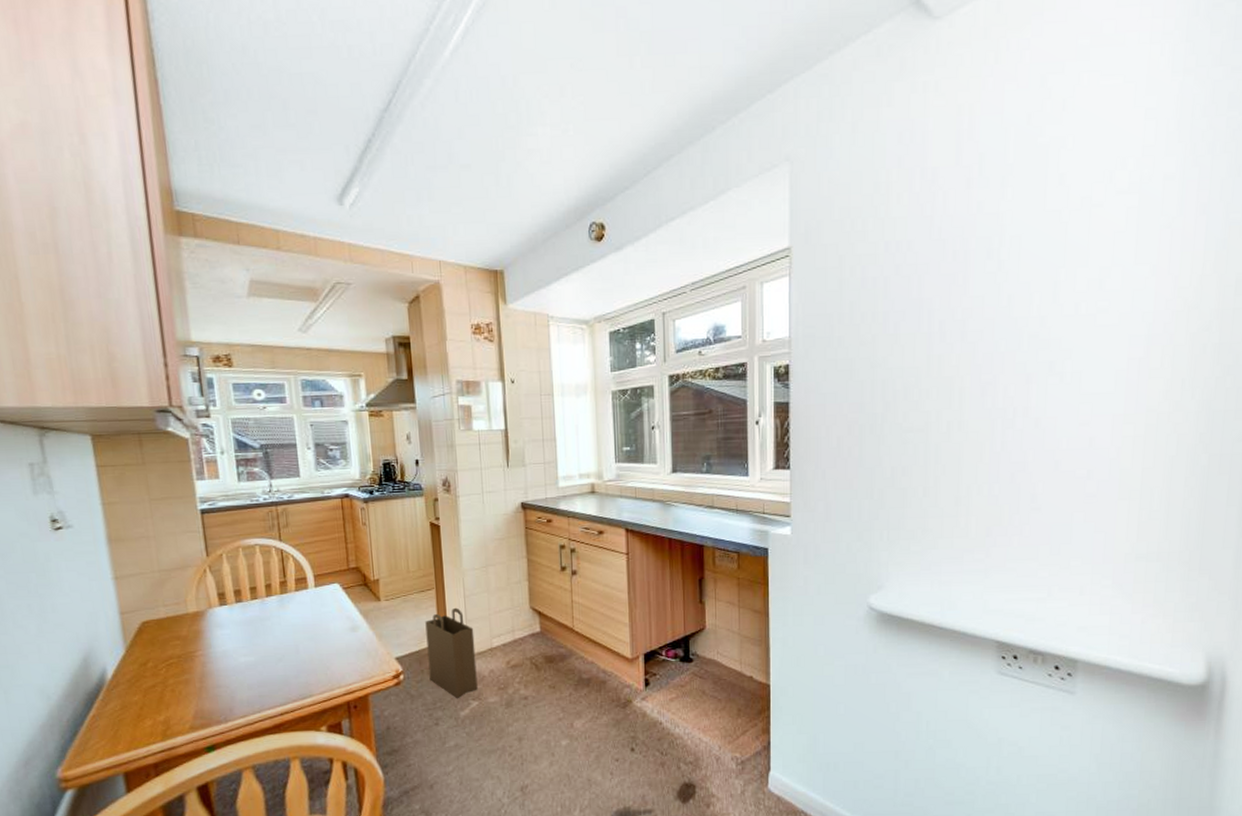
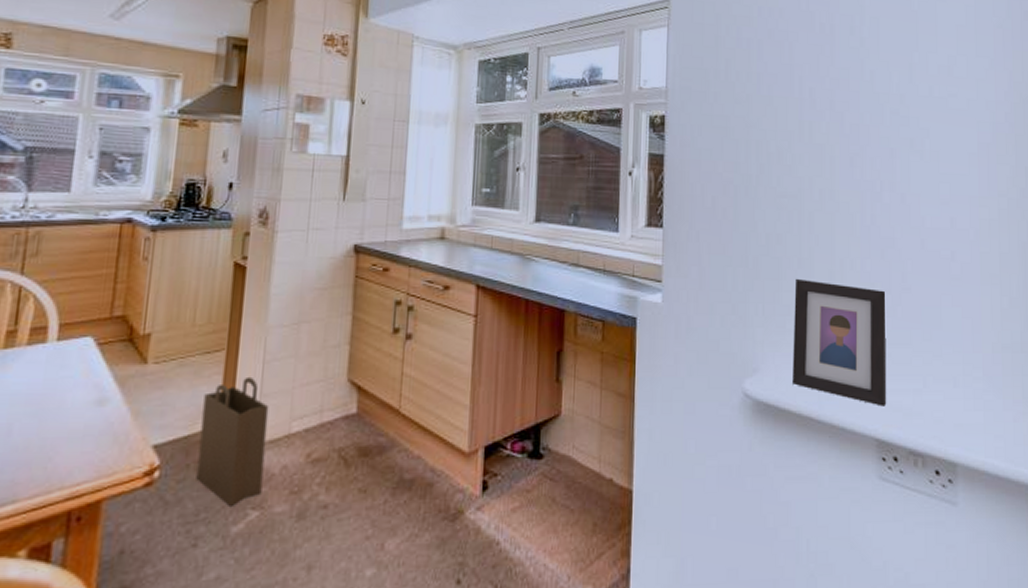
picture frame: none [916,505,1013,614] -> present [792,278,887,407]

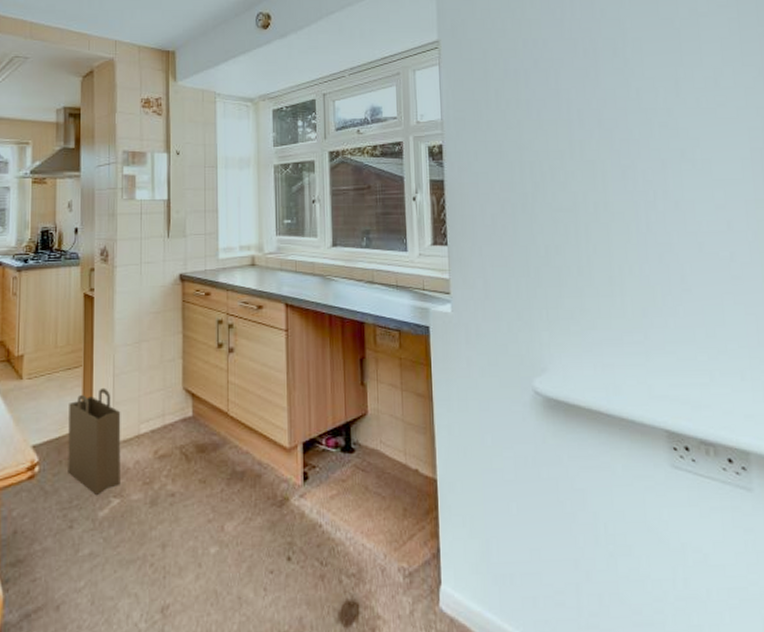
picture frame: present [792,278,887,407] -> none [576,284,675,400]

